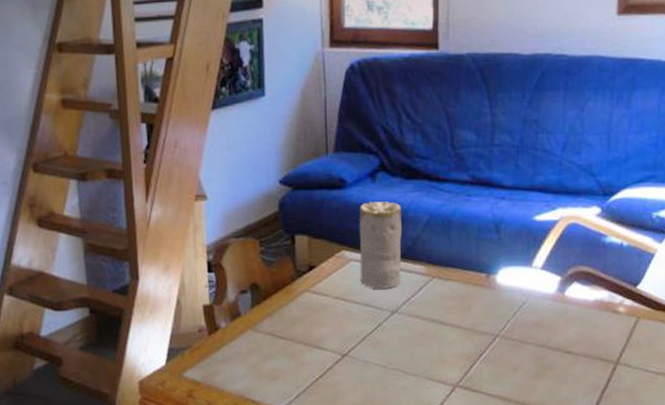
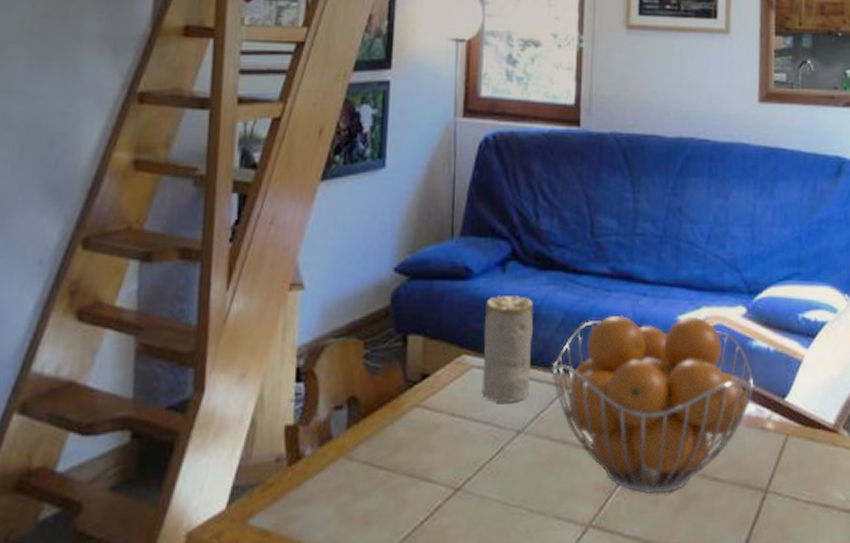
fruit basket: none [418,216,609,363] -> present [550,314,756,495]

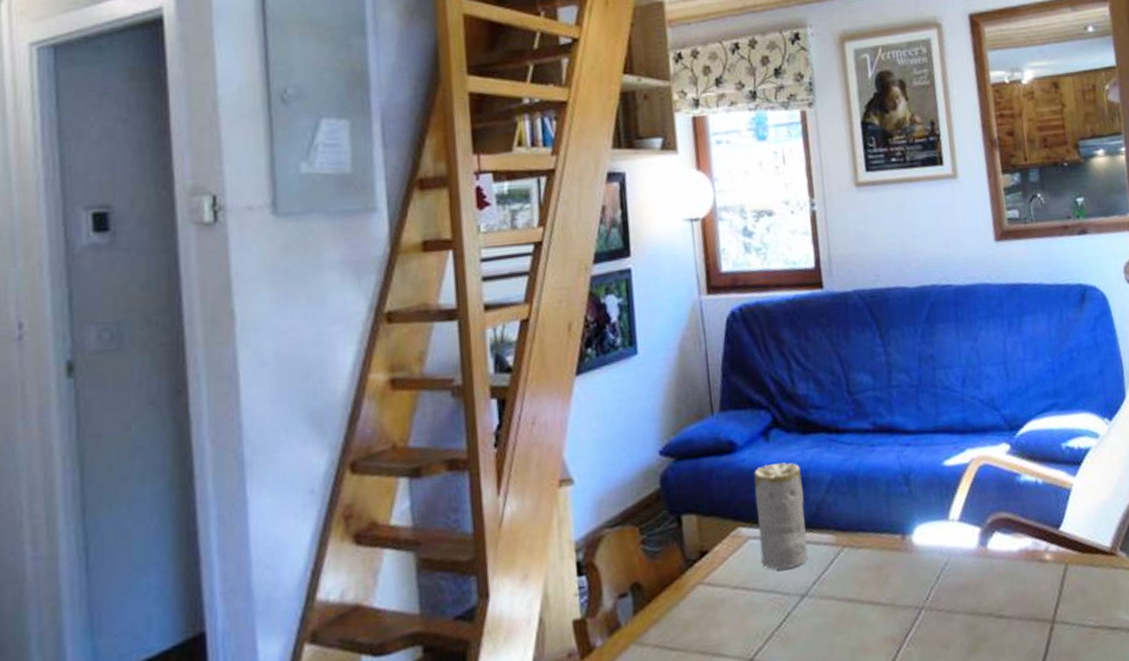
fruit basket: present [550,314,756,495] -> none [825,460,1029,640]

